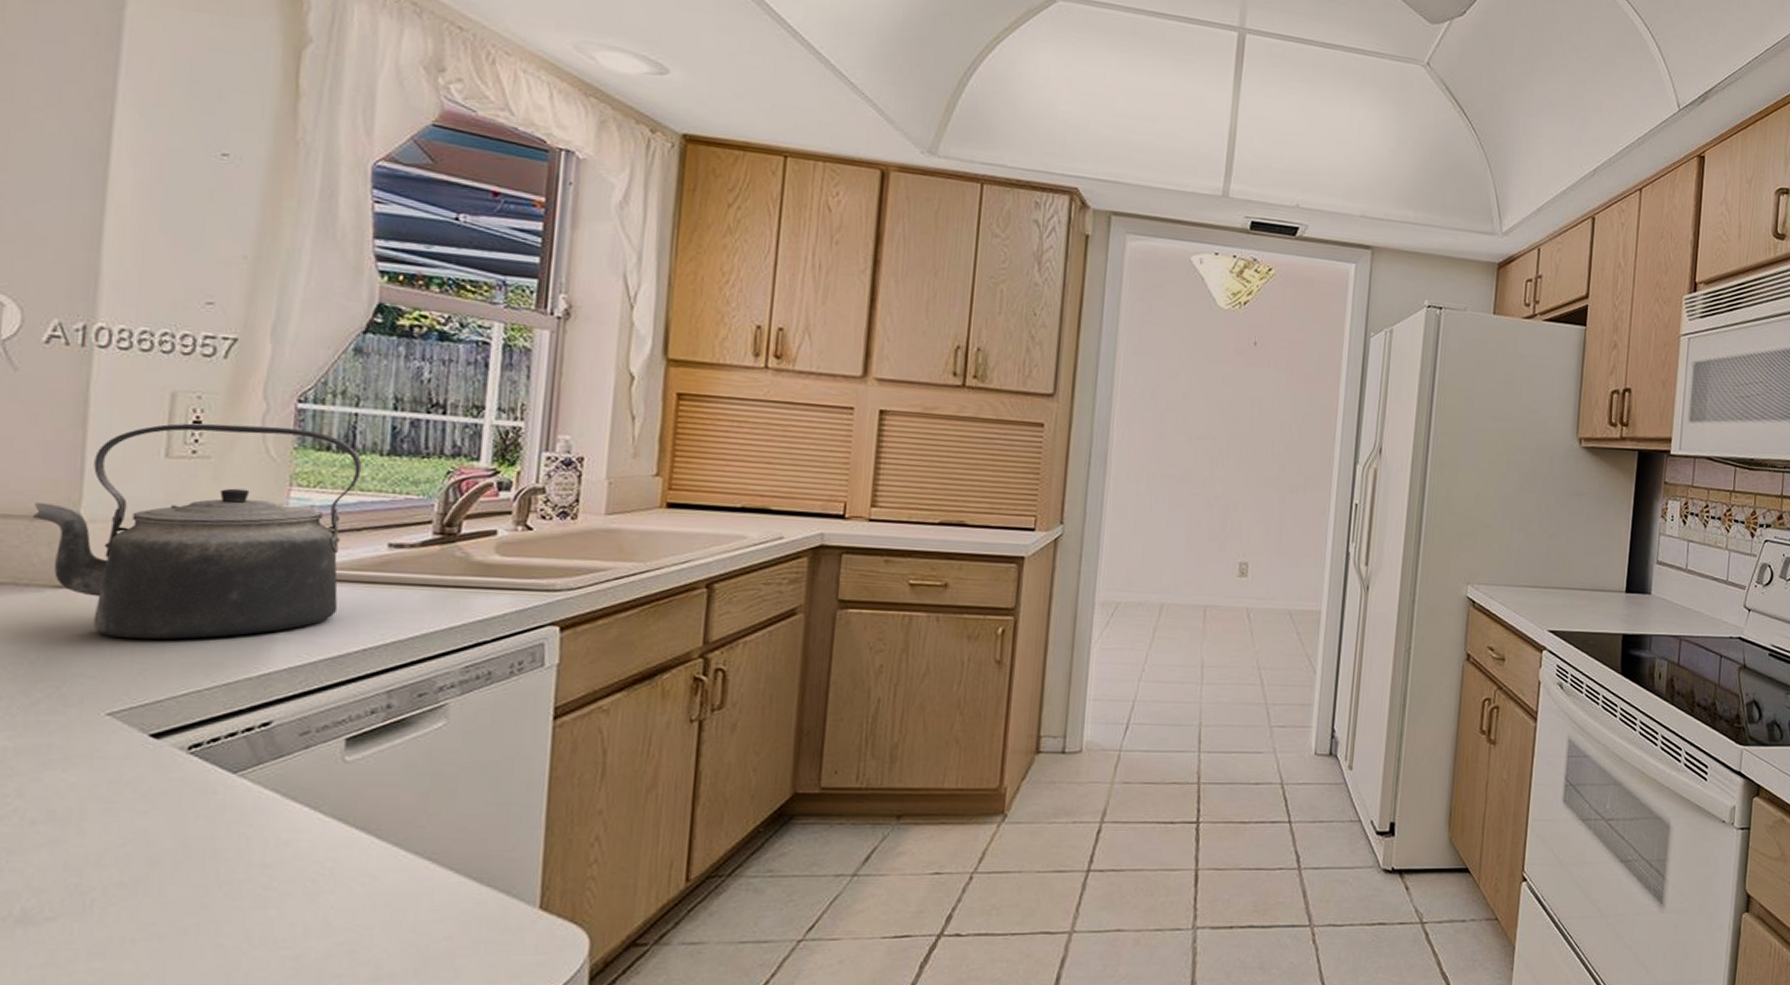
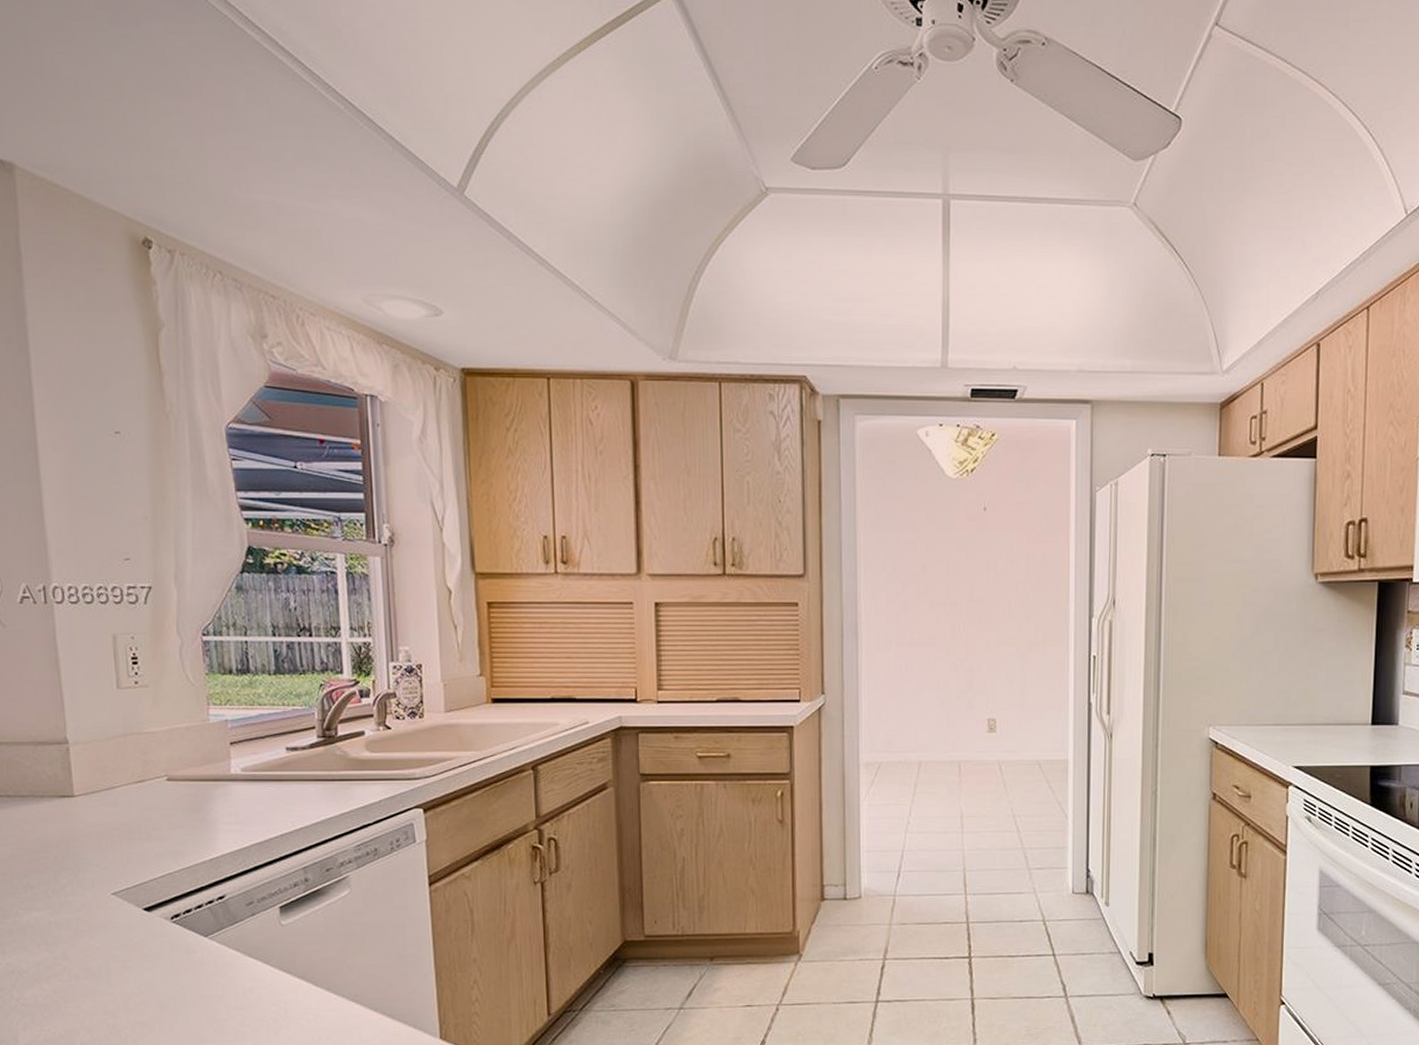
kettle: present [32,423,362,640] -> none [35,657,258,835]

